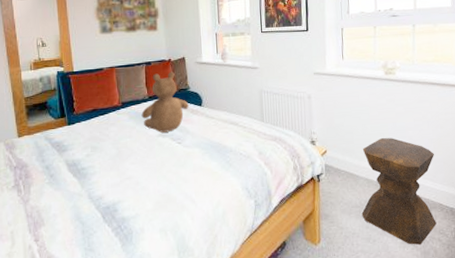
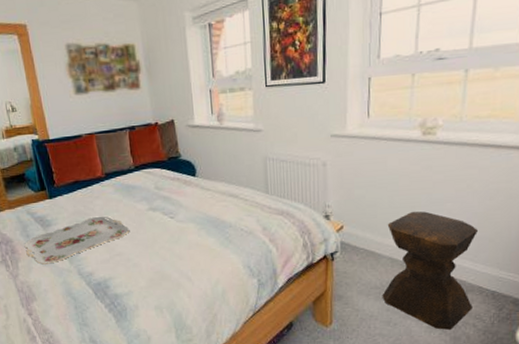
serving tray: none [38,141,140,189] -> present [24,216,129,265]
teddy bear: present [141,71,189,133] -> none [128,137,181,206]

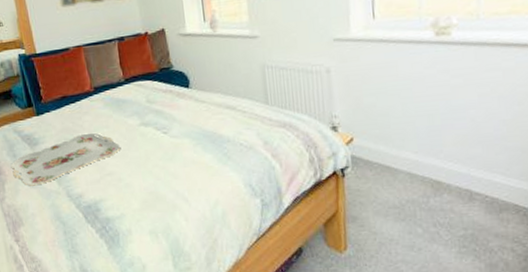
stool: present [382,211,478,330] -> none [402,119,509,255]

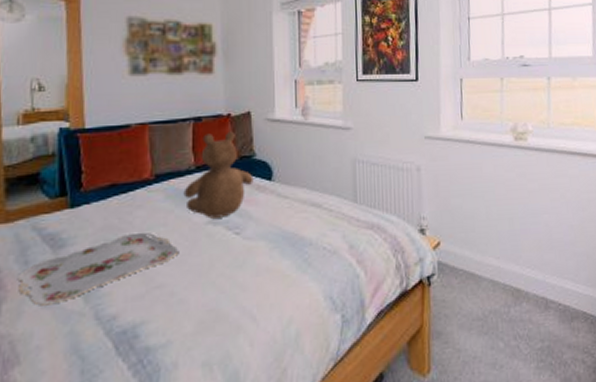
teddy bear: none [118,47,174,121] -> present [183,131,254,219]

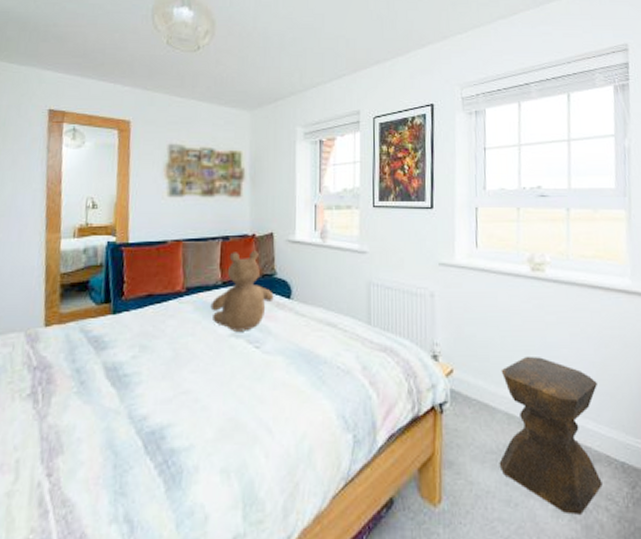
serving tray: present [17,232,178,306] -> none [65,340,203,402]
stool: none [485,223,580,370] -> present [499,356,602,515]

